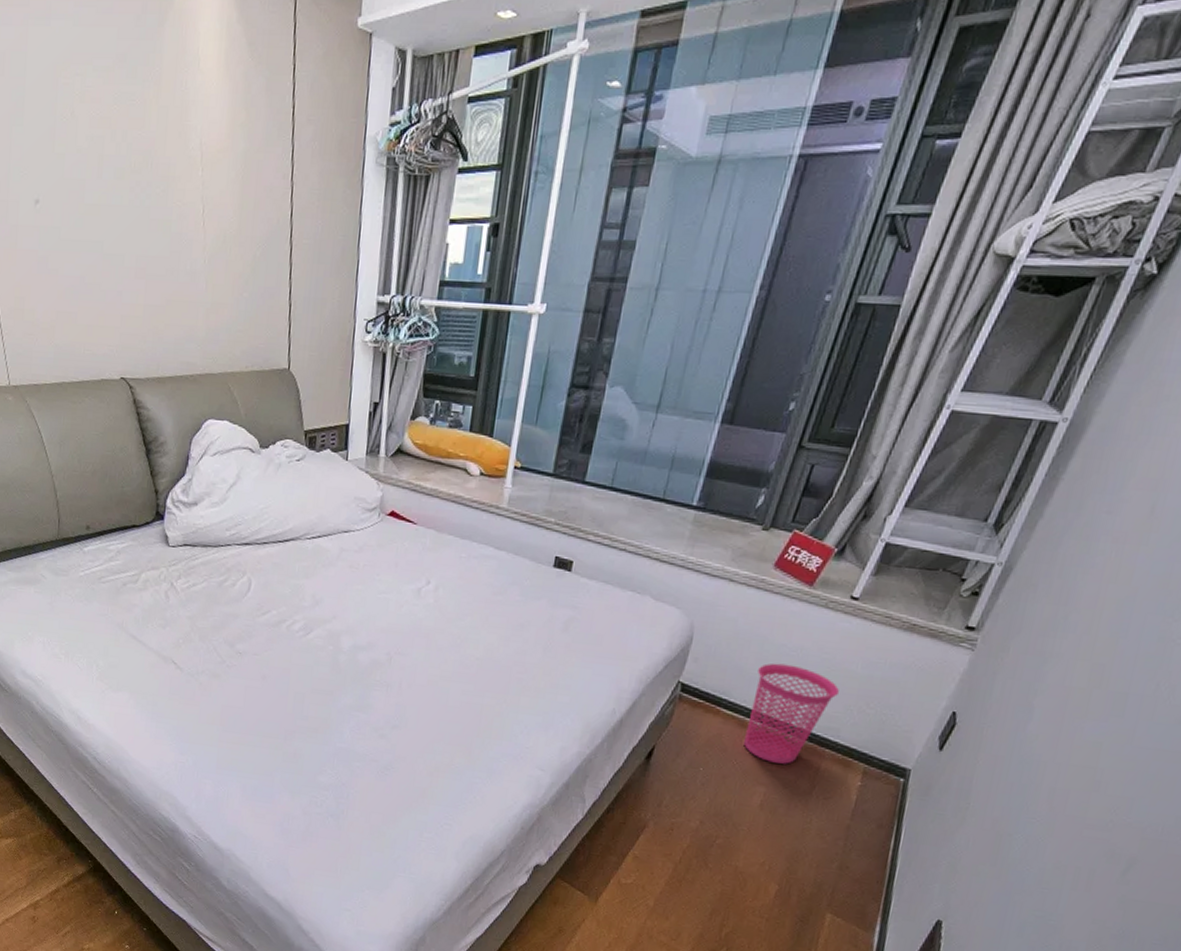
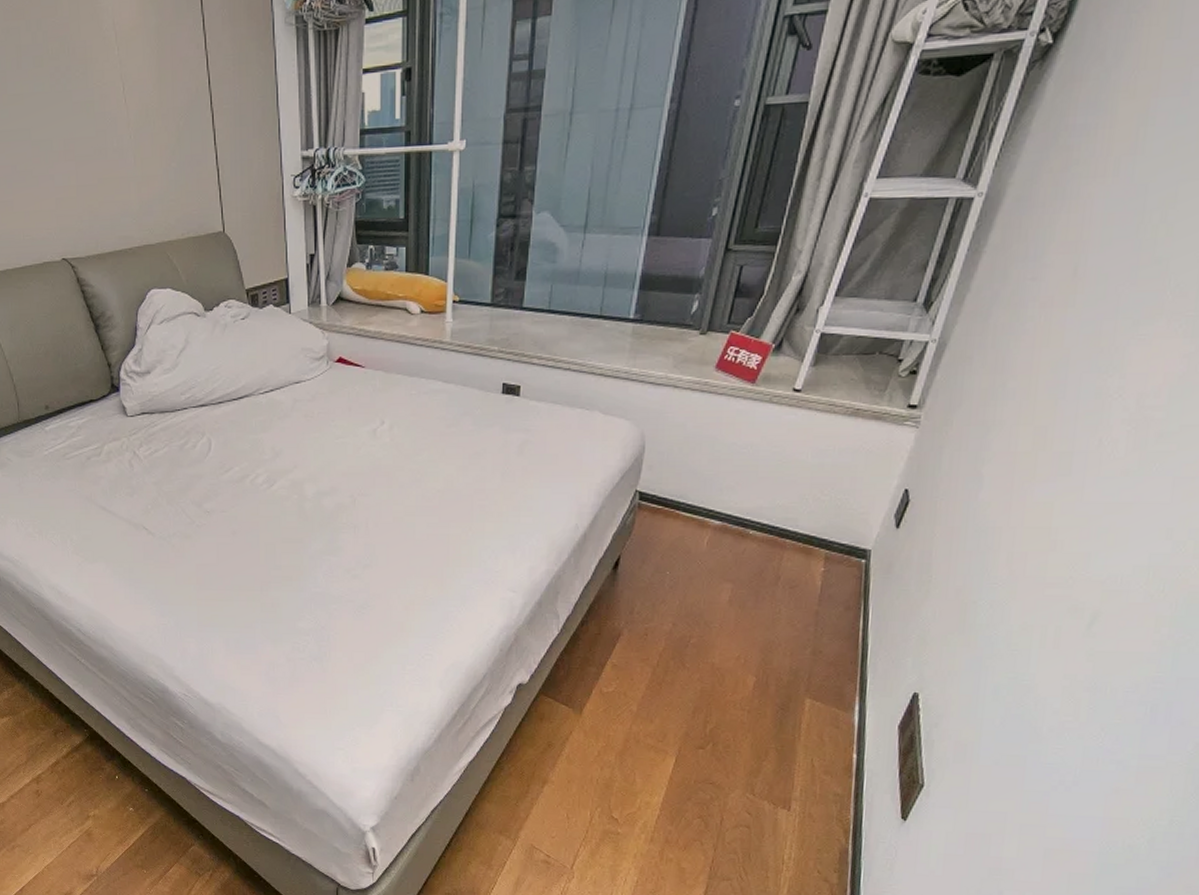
waste basket: present [744,663,839,764] -> none [706,462,792,559]

